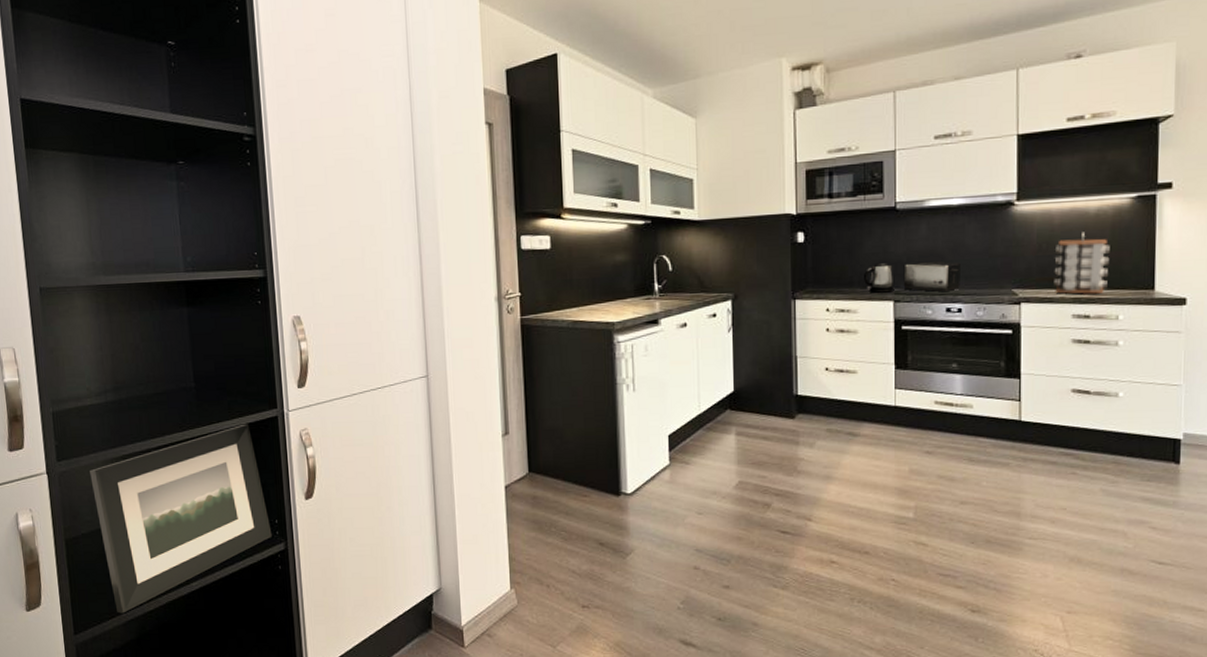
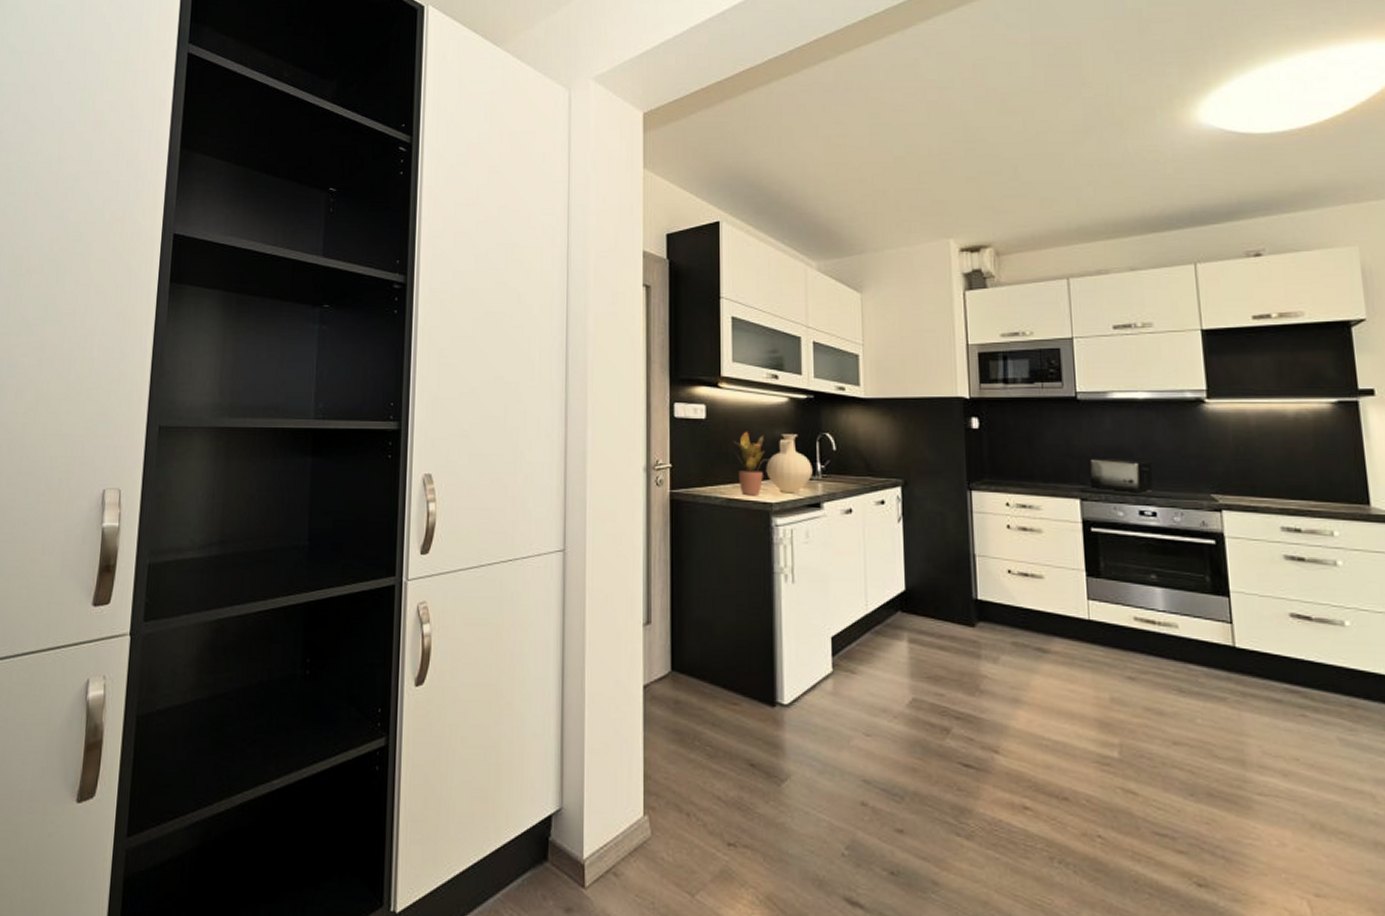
picture frame: present [90,424,272,614] -> none [177,591,373,814]
potted plant: none [577,258,610,317] -> present [733,431,769,496]
ceramic jug: none [608,258,651,313] -> present [766,434,813,494]
kettle: present [864,263,893,293] -> none [1046,457,1079,489]
spice rack: present [1053,232,1110,295] -> none [1254,436,1317,505]

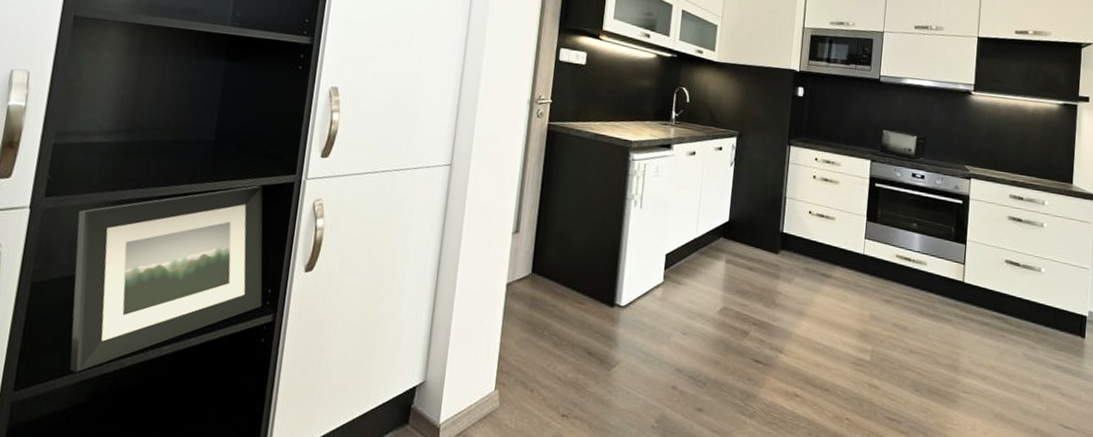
picture frame: none [177,591,373,814] -> present [70,185,263,373]
potted plant: present [733,431,769,496] -> none [606,78,634,134]
ceramic jug: present [766,434,813,494] -> none [630,84,669,135]

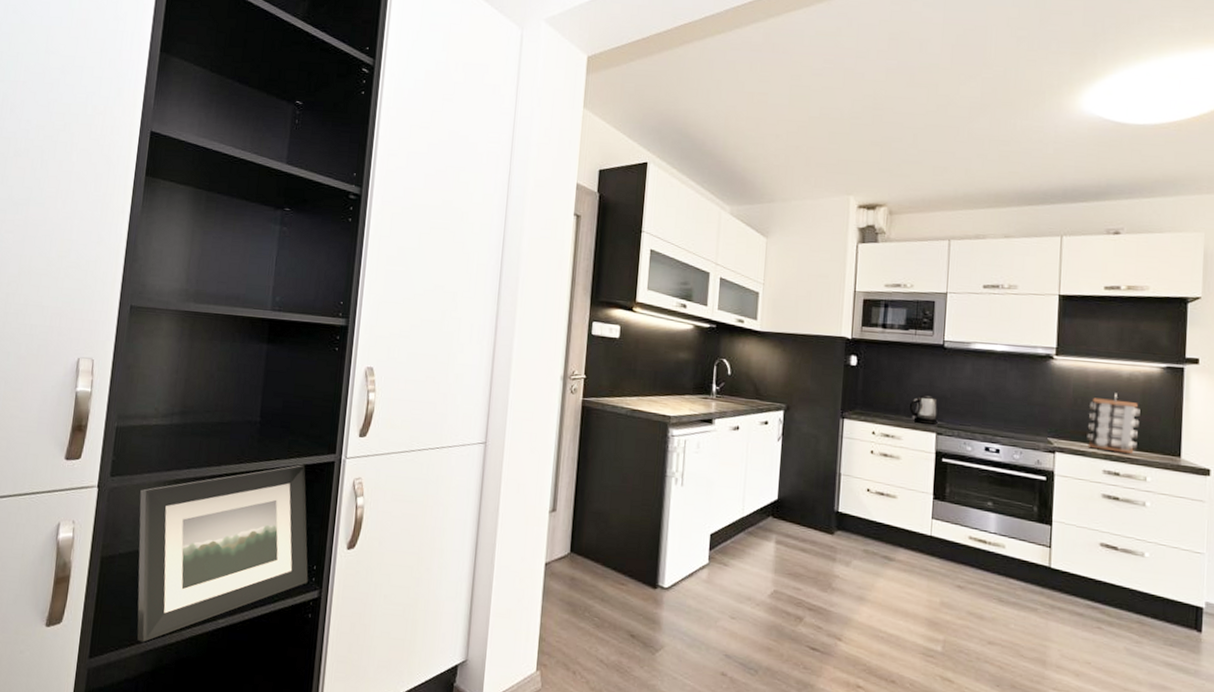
kettle: none [848,125,873,152] -> present [910,395,938,425]
toaster: present [880,129,927,160] -> none [946,399,1001,432]
spice rack: none [997,126,1041,180] -> present [1087,393,1140,454]

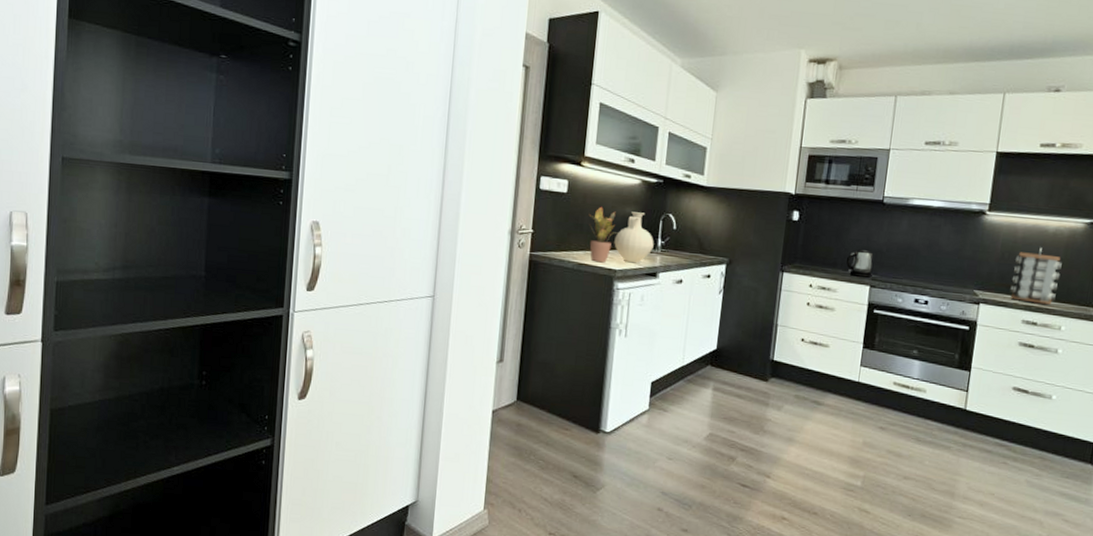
picture frame: present [137,465,308,642] -> none [86,318,261,490]
potted plant: none [641,351,671,409] -> present [589,206,618,263]
ceramic jug: none [668,357,709,410] -> present [614,211,654,264]

